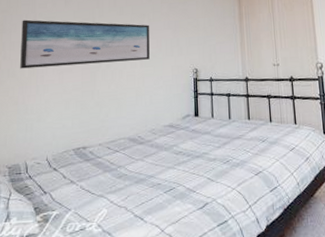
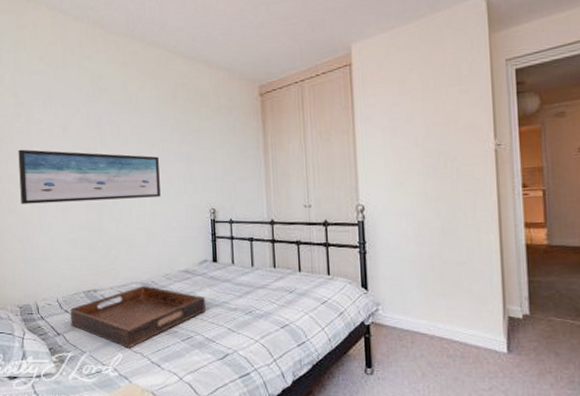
serving tray: none [58,140,187,203] -> present [70,285,206,349]

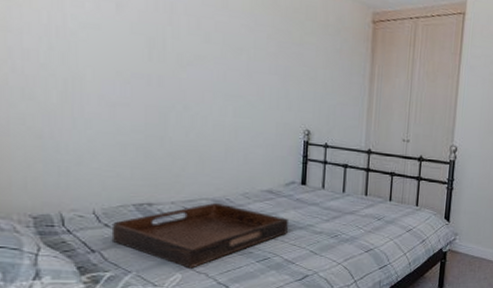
wall art: present [18,149,161,204] -> none [41,18,248,109]

